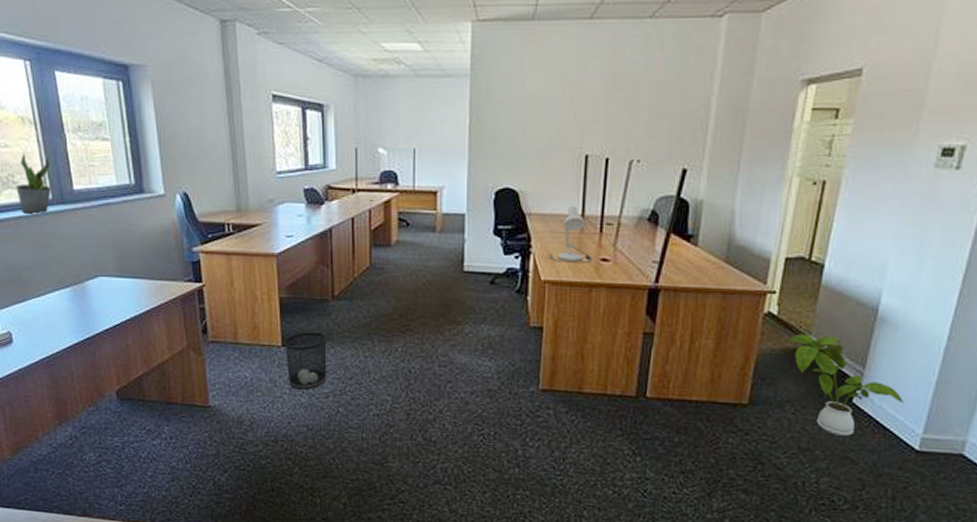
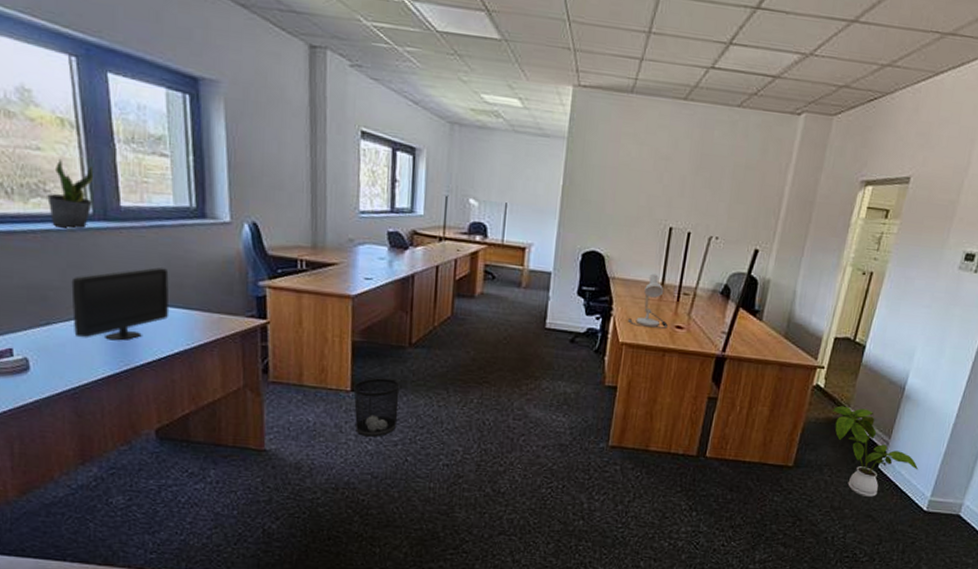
computer monitor: none [39,242,120,312] -> present [71,267,170,341]

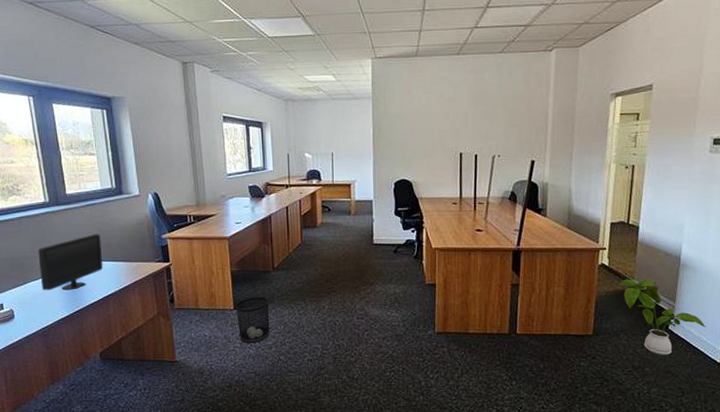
potted plant: present [47,158,94,230] -> none [19,167,49,214]
desk lamp: present [627,273,668,329] -> none [436,190,469,234]

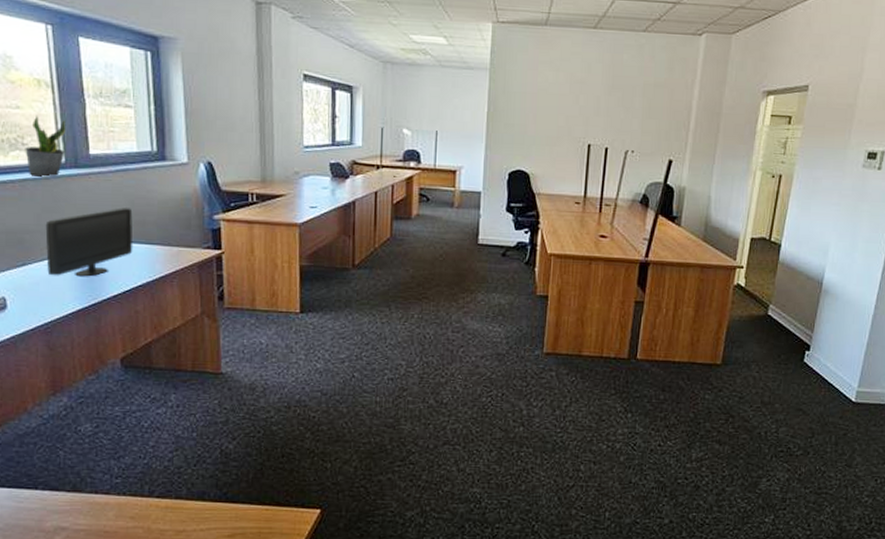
potted plant: none [19,167,49,214] -> present [25,115,66,177]
waste bin: present [235,297,270,343] -> none [302,299,345,356]
house plant: present [619,279,706,355] -> none [754,303,844,391]

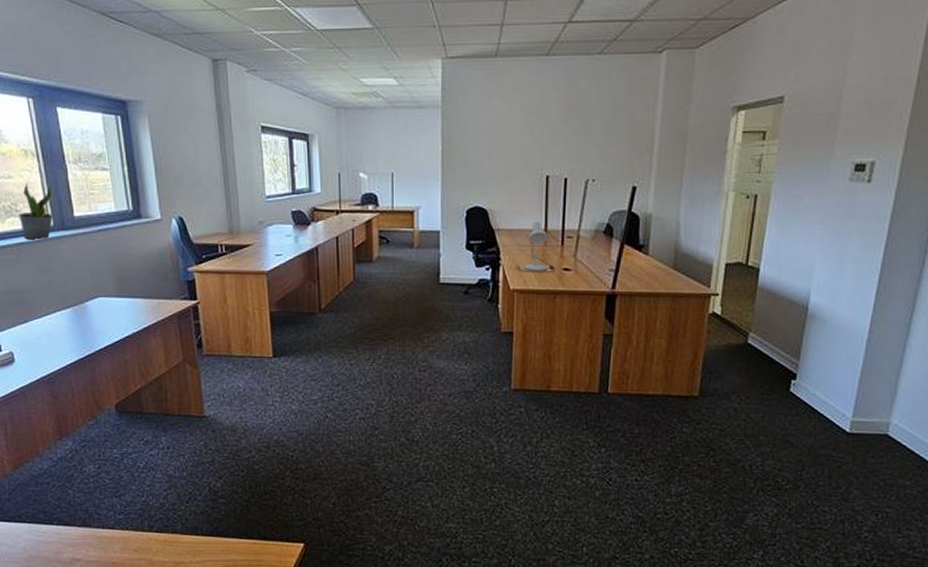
computer monitor: present [45,208,133,277] -> none [41,265,119,331]
desk lamp: none [554,188,592,238] -> present [516,221,555,272]

